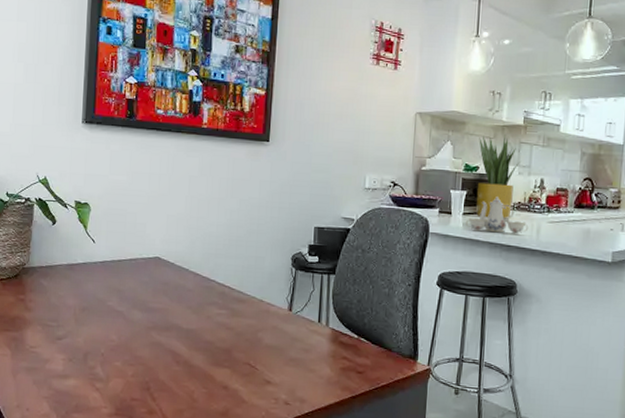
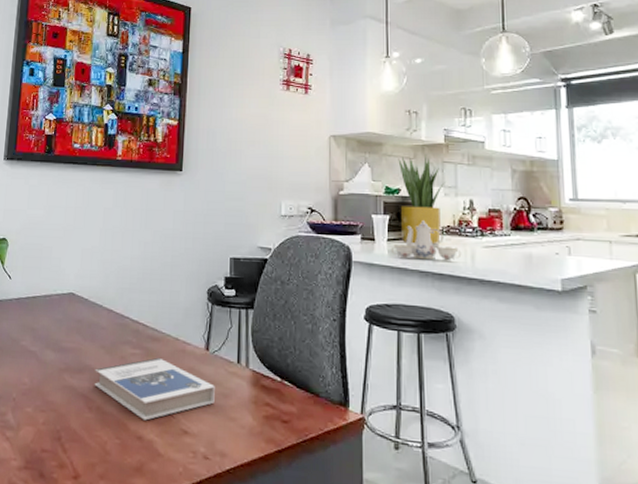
hardback book: none [181,317,297,373] -> present [94,357,215,421]

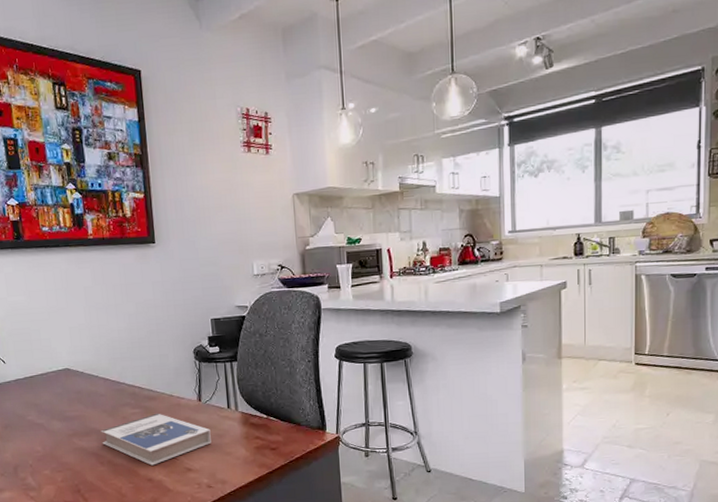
tea set: present [391,220,462,261] -> none [355,265,417,302]
planter: present [398,154,445,245] -> none [358,203,401,287]

